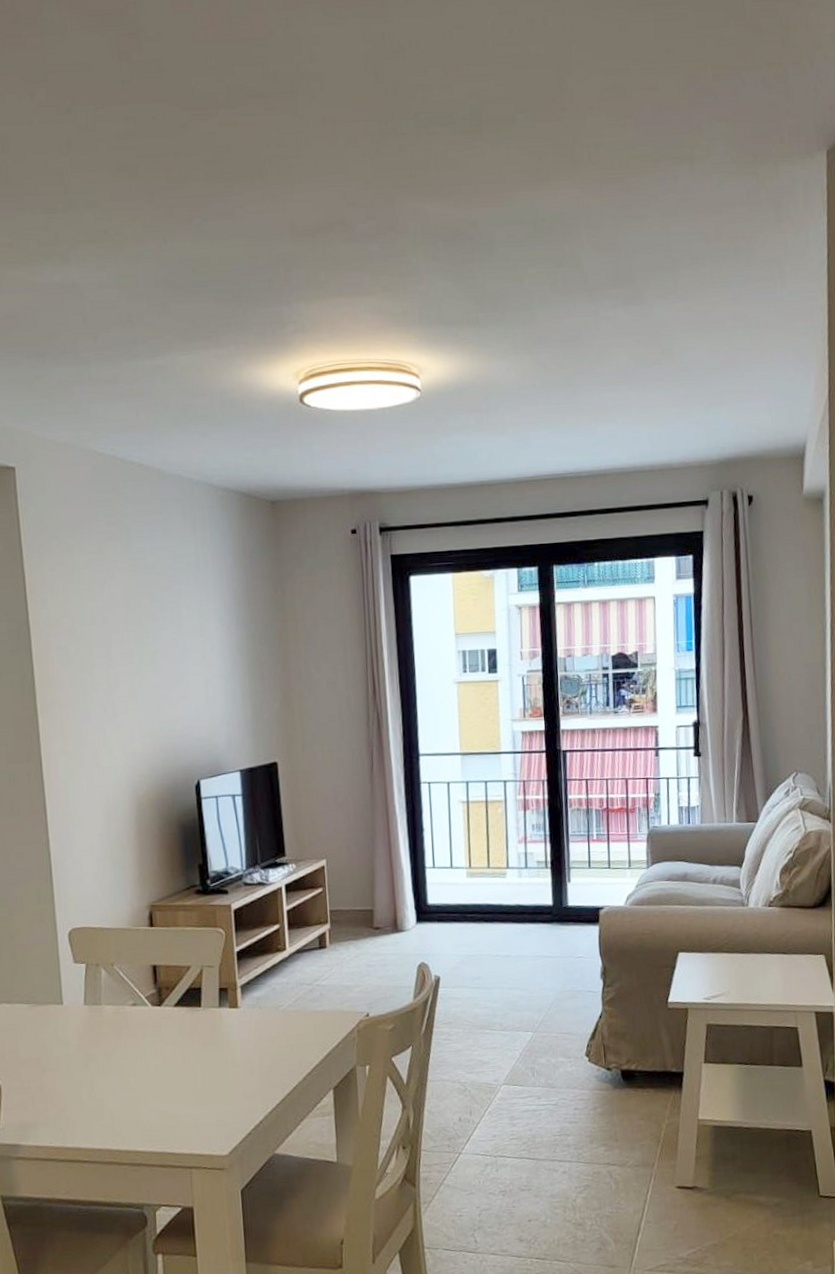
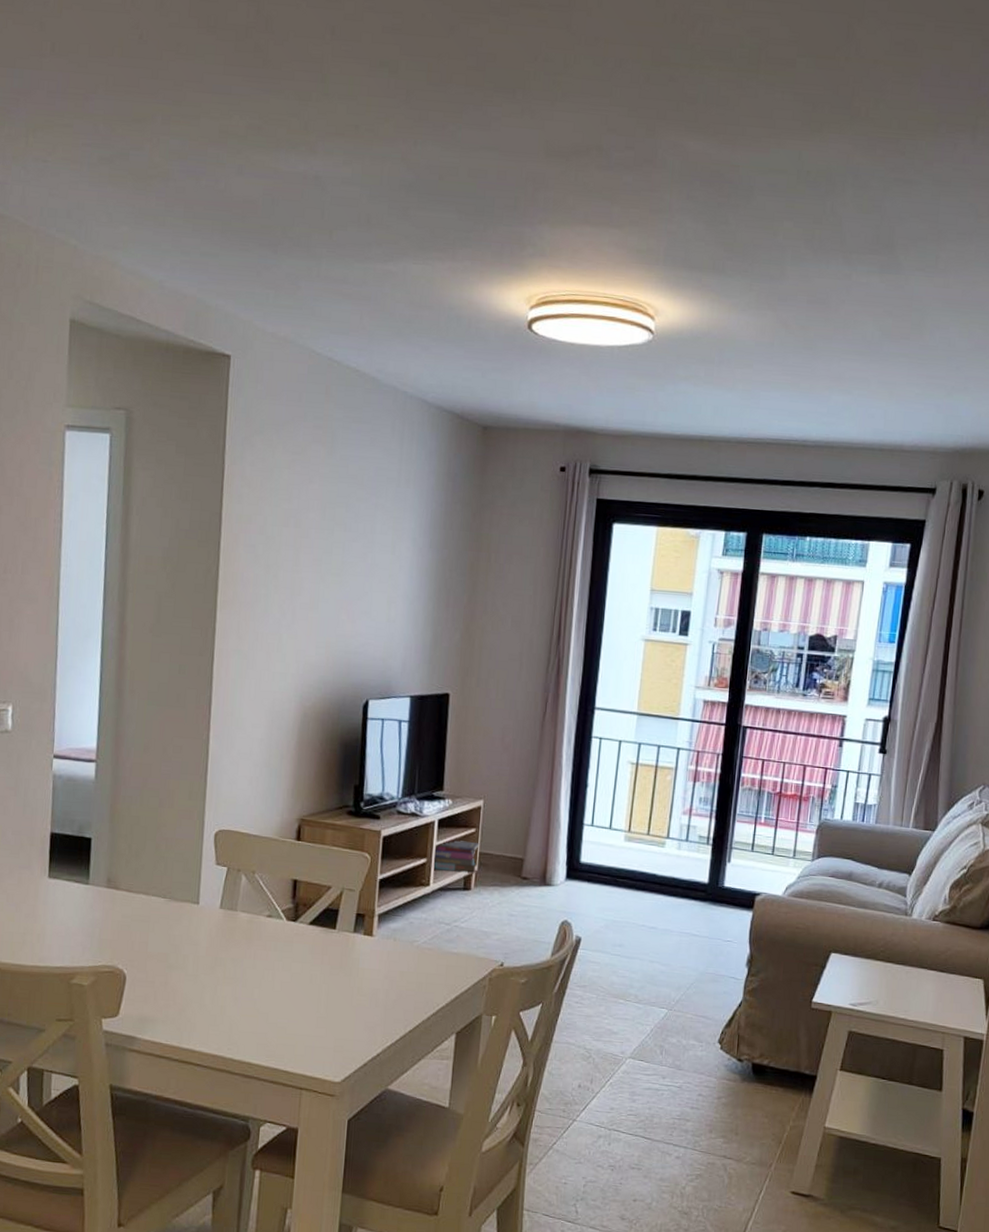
books: none [285,901,328,934] -> present [433,840,480,872]

